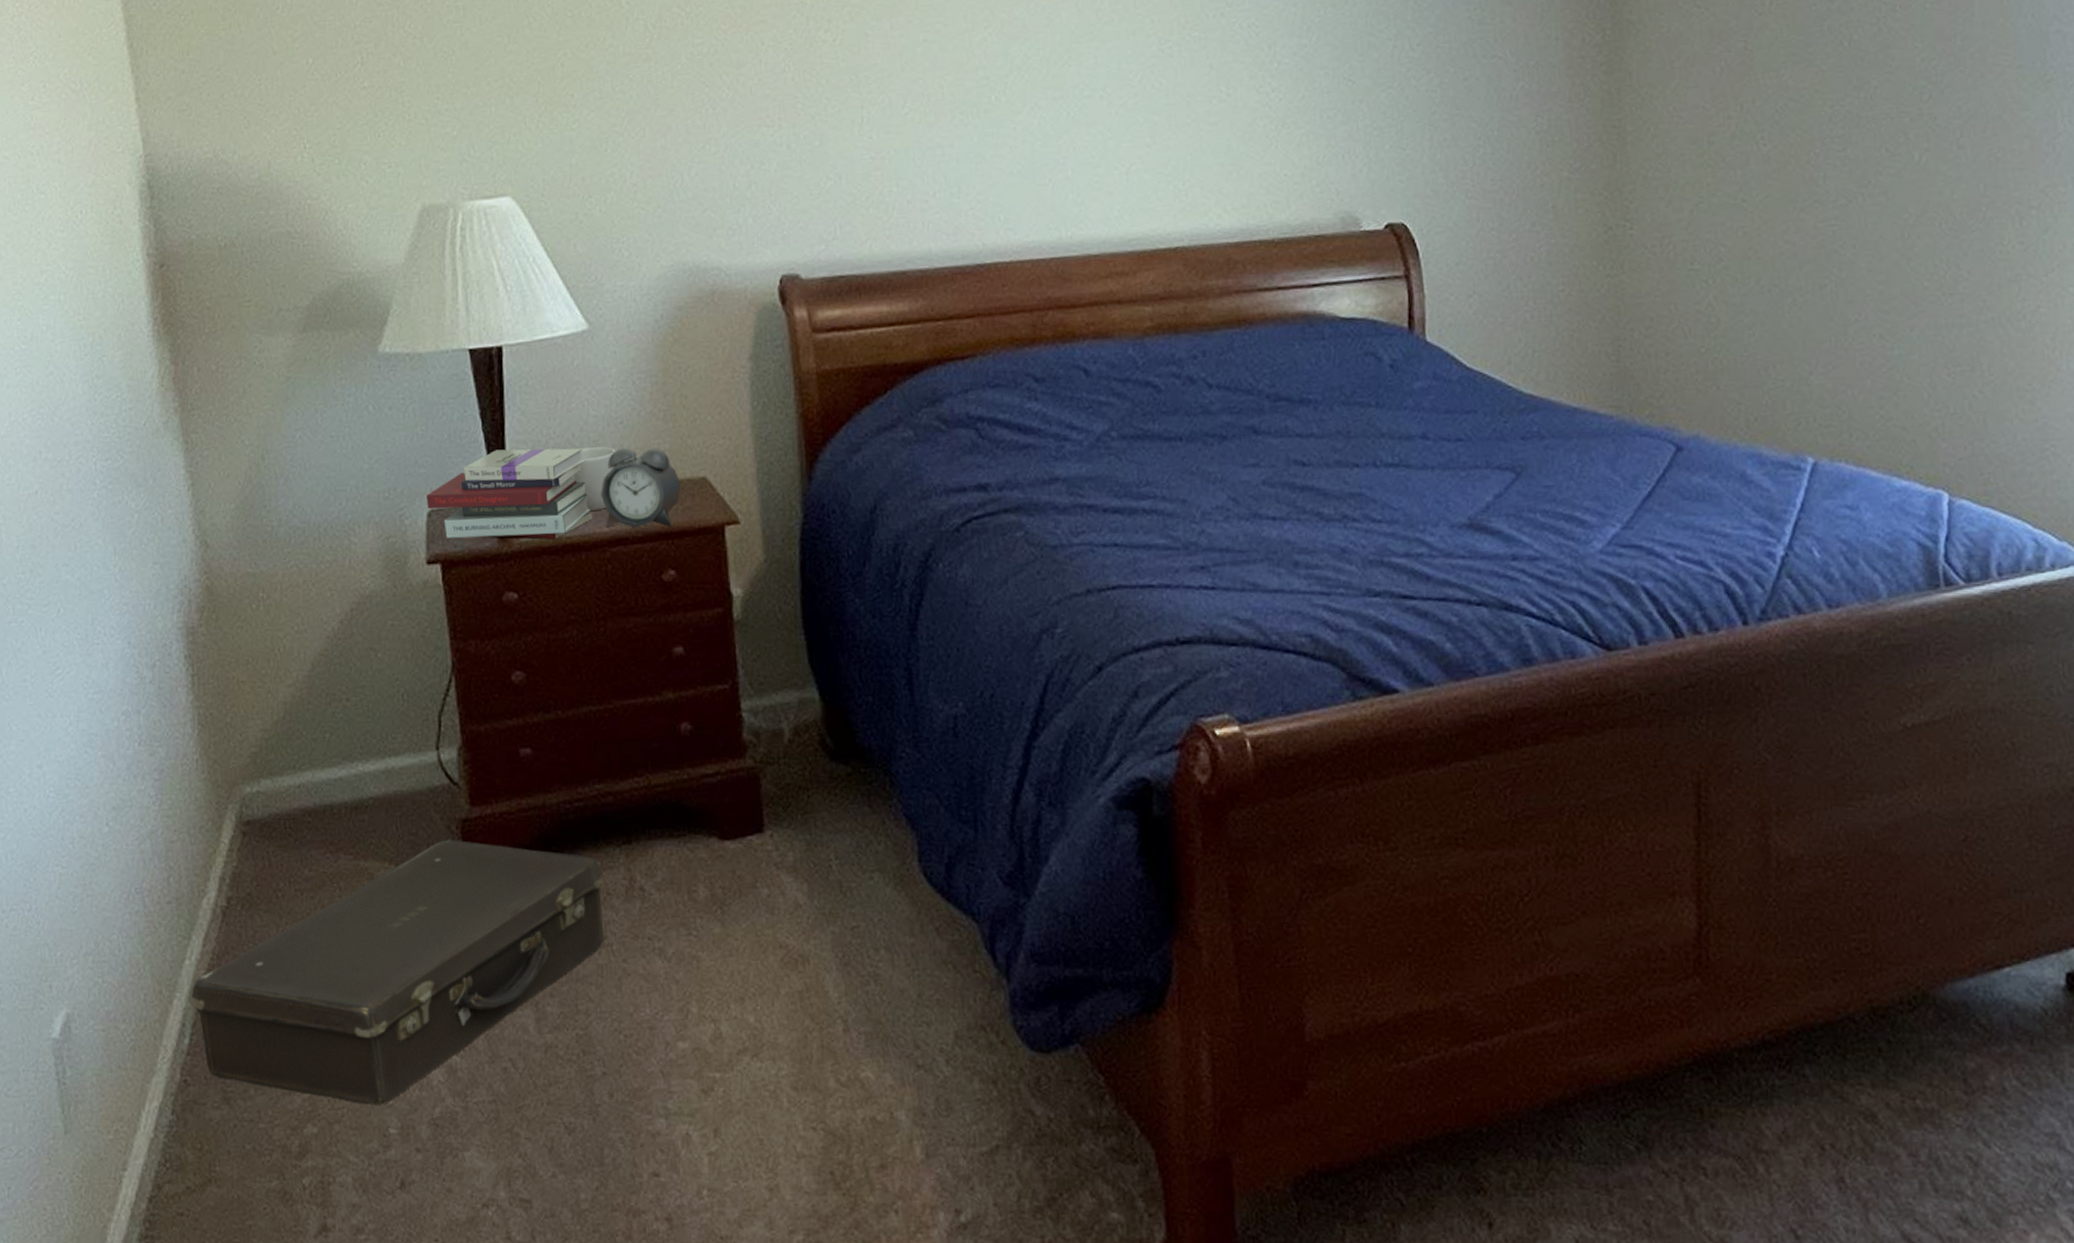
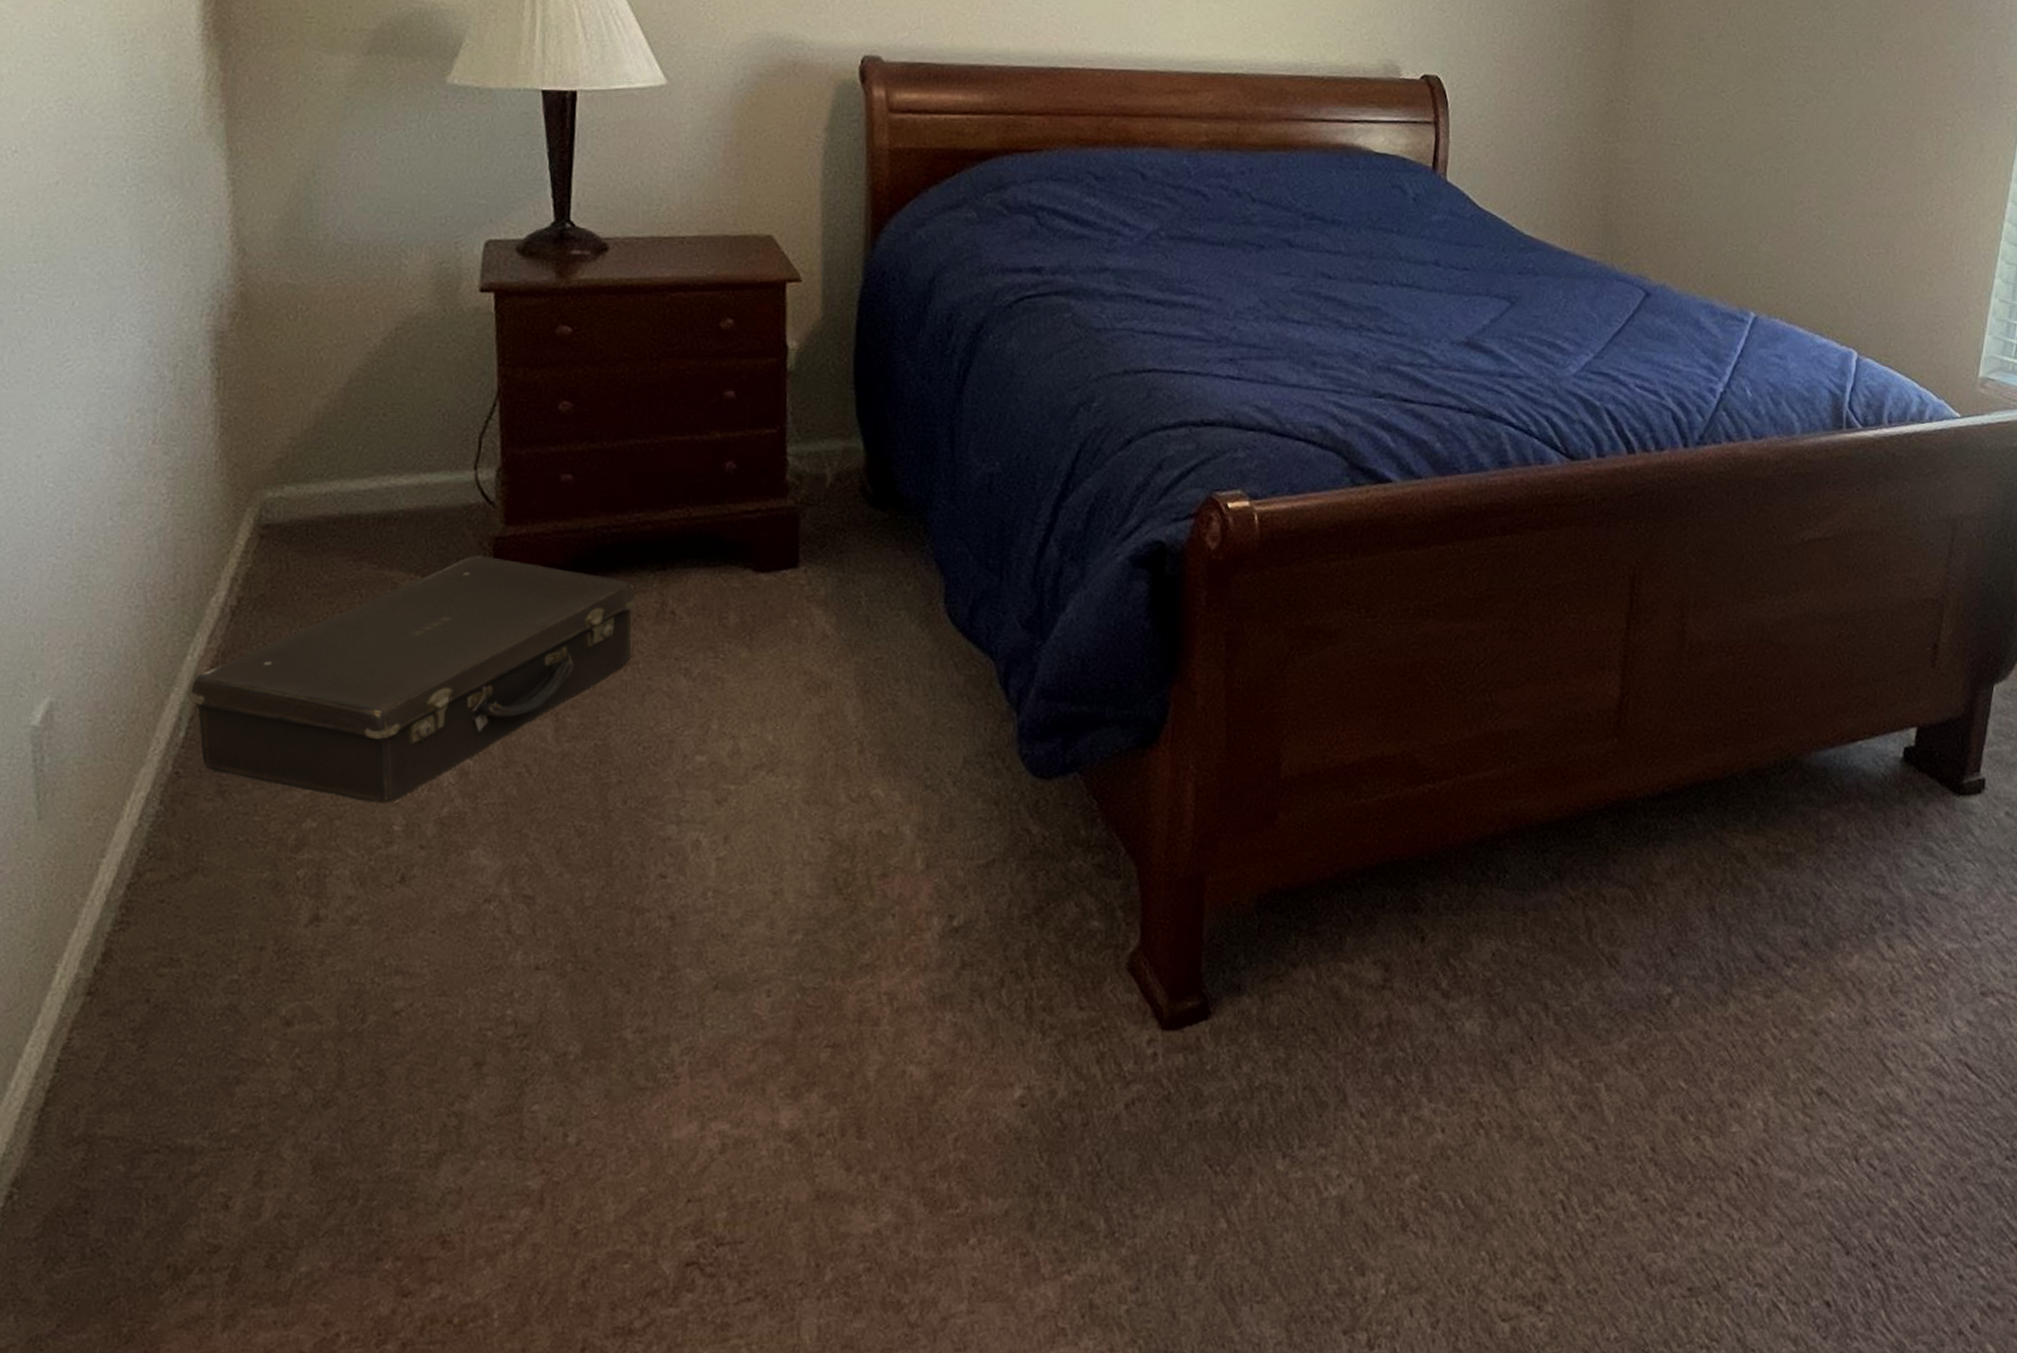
books: present [426,448,593,540] -> none [485,189,655,280]
mug: present [573,446,628,511] -> none [638,196,696,256]
alarm clock: present [601,448,682,528] -> none [665,200,747,279]

